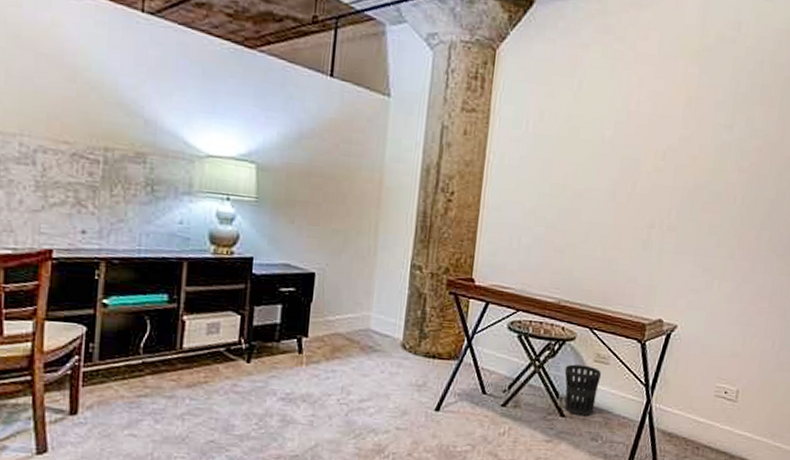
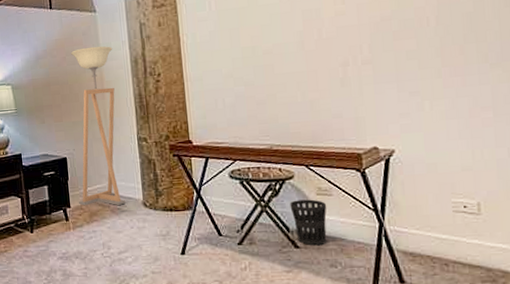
floor lamp: none [319,137,403,343] -> present [71,46,125,206]

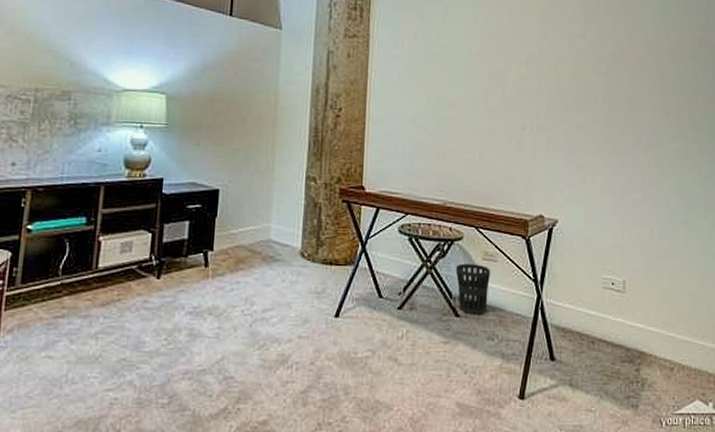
floor lamp: present [71,46,125,206] -> none [223,65,294,253]

